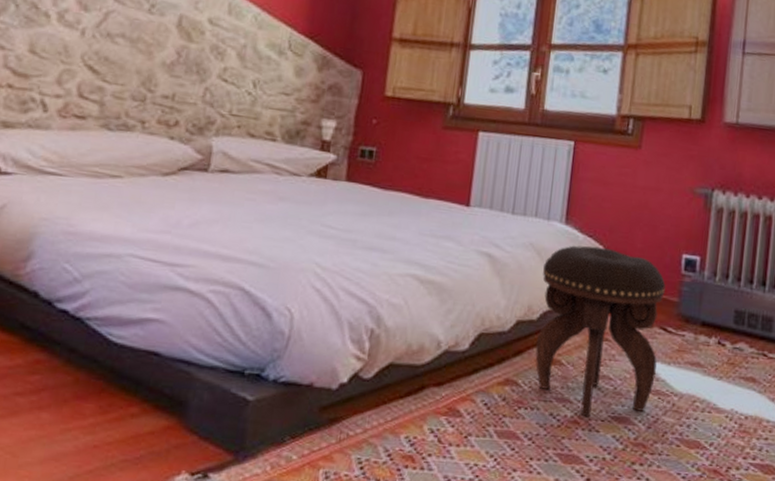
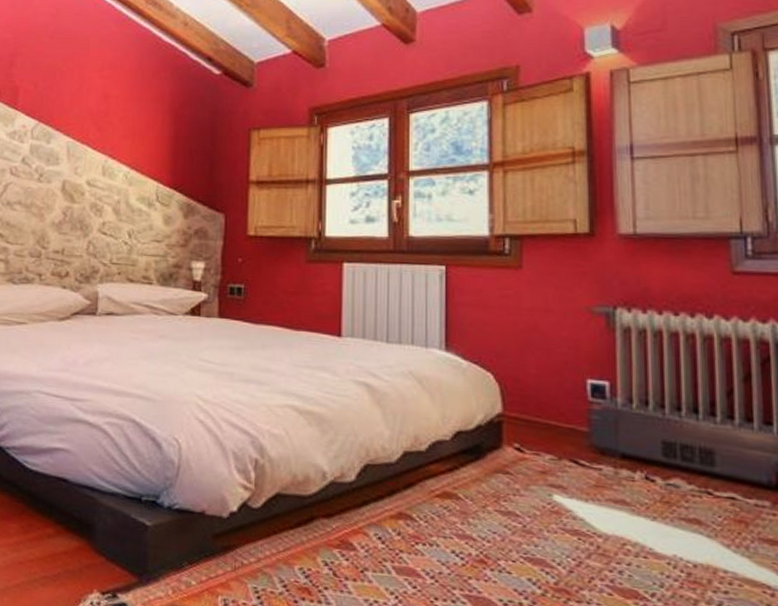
footstool: present [535,245,666,418] -> none [427,372,571,558]

